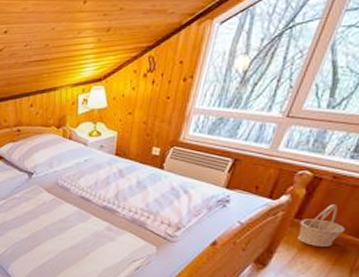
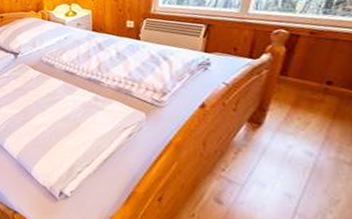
basket: present [297,204,346,247] -> none [286,59,337,101]

